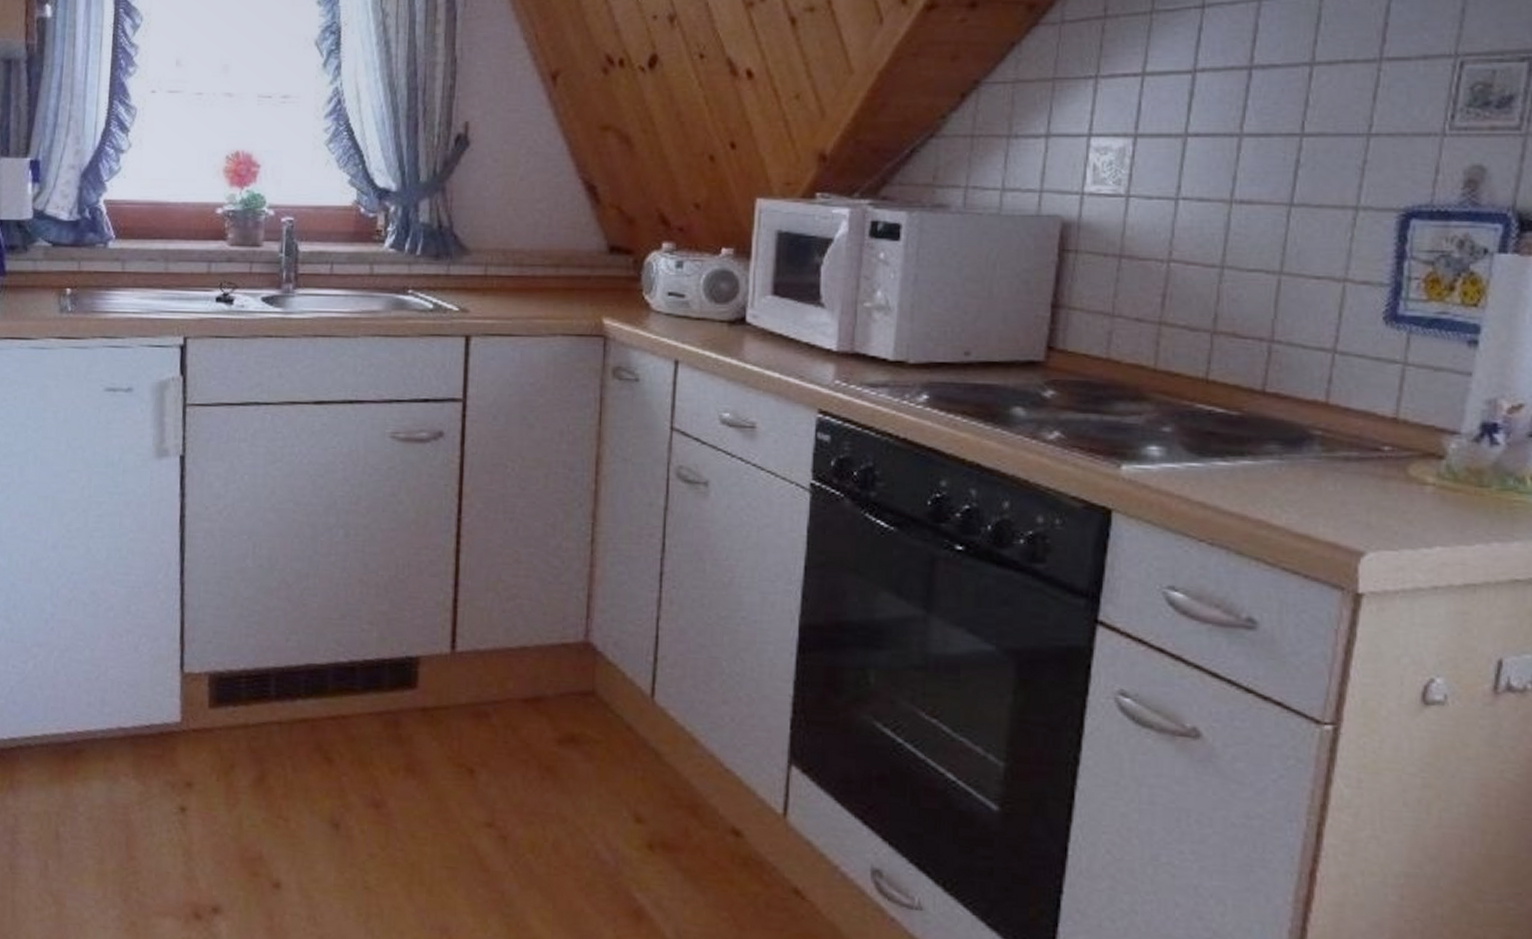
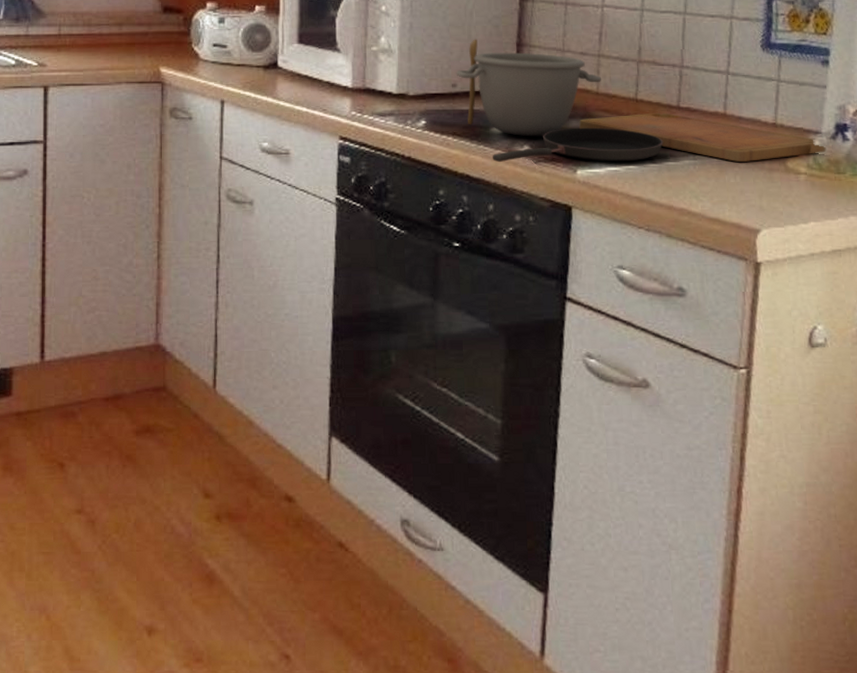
cooking pot: none [970,297,1163,422] -> present [456,39,602,137]
frying pan: none [1011,412,1240,458] -> present [492,127,663,163]
cutting board: none [1128,397,1466,466] -> present [579,112,826,162]

